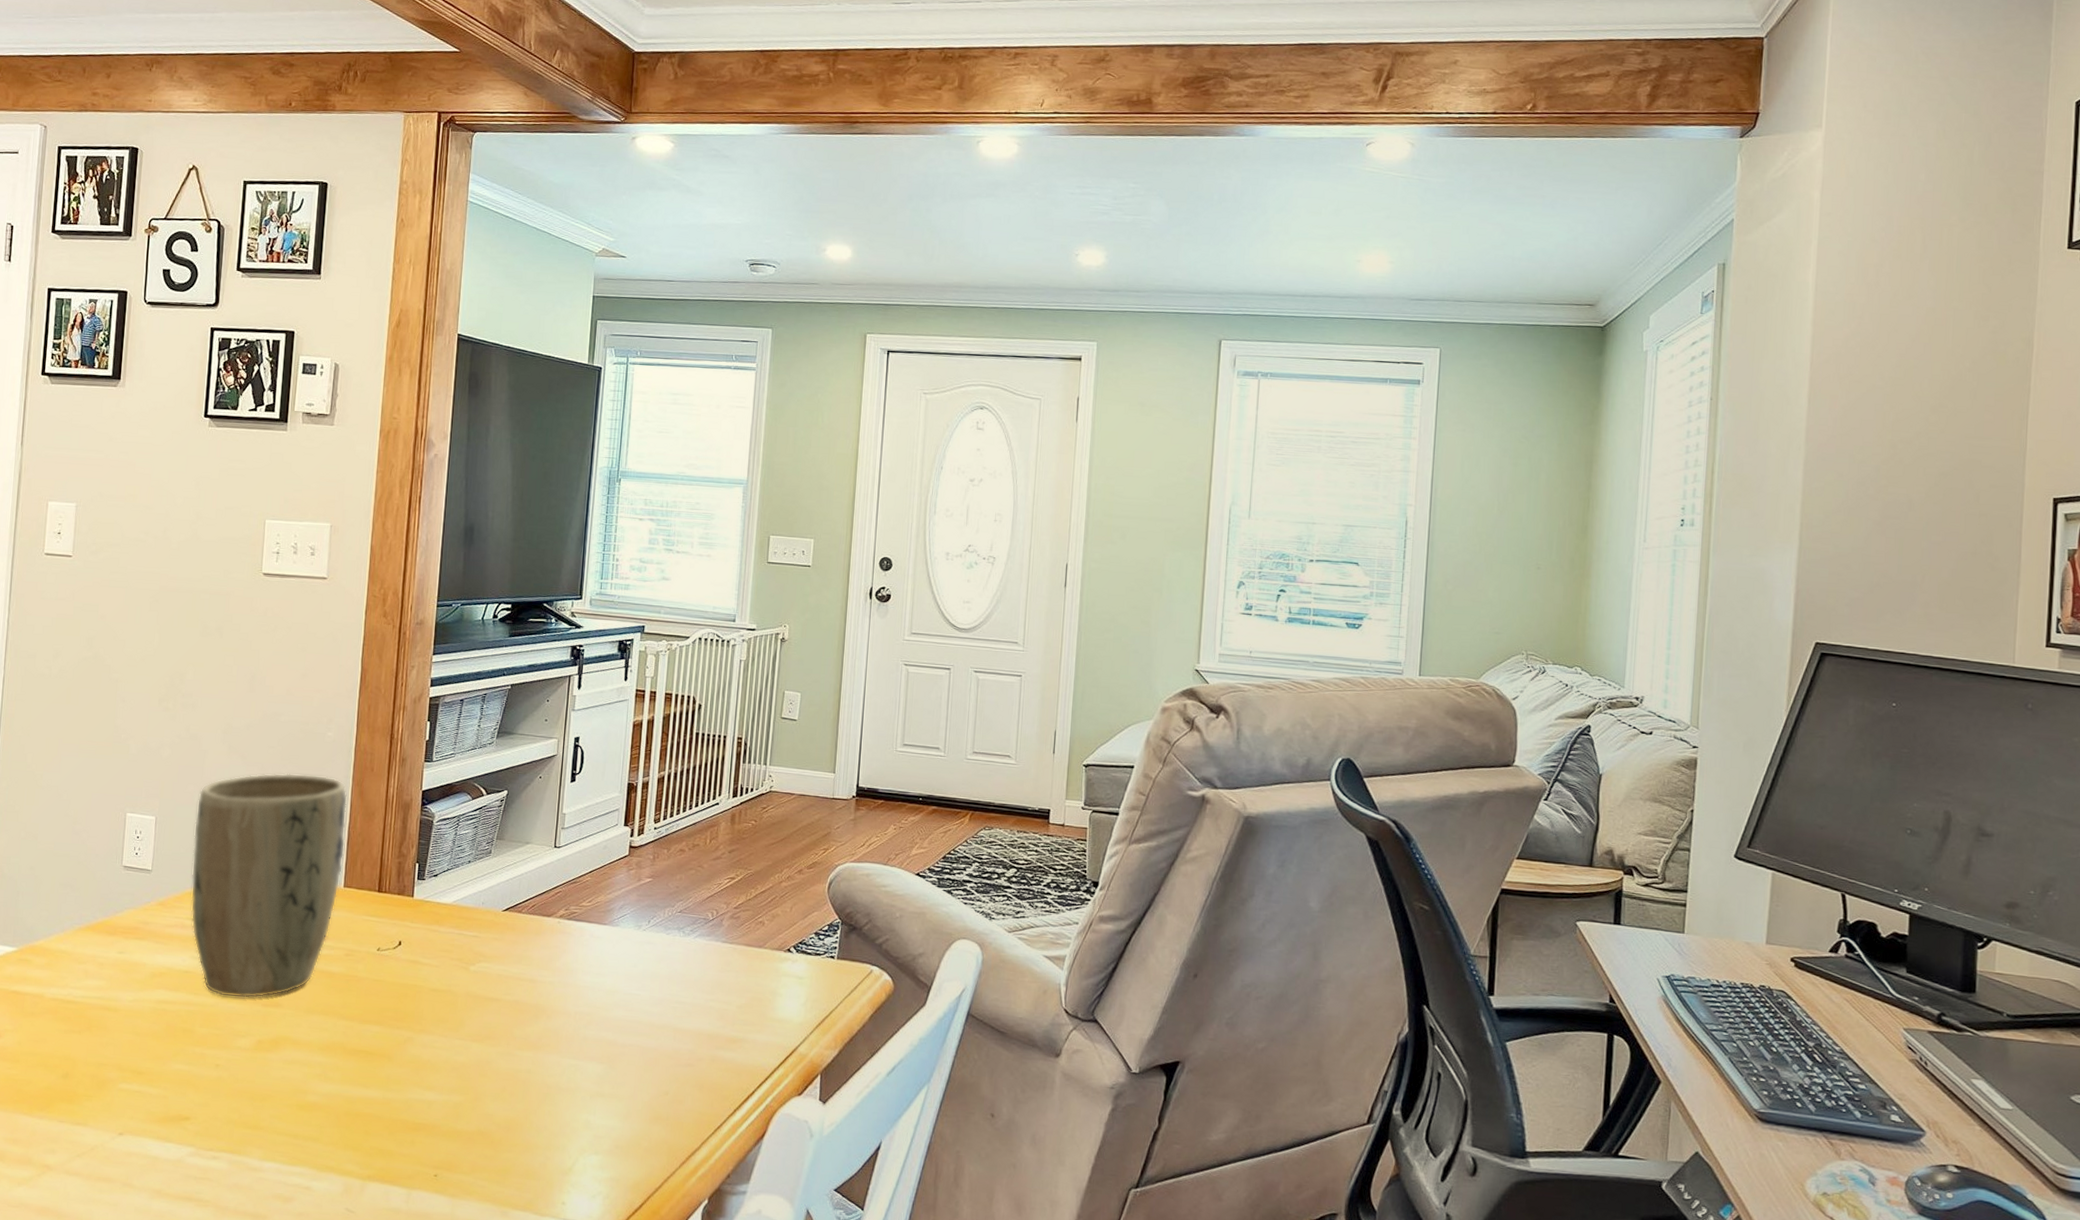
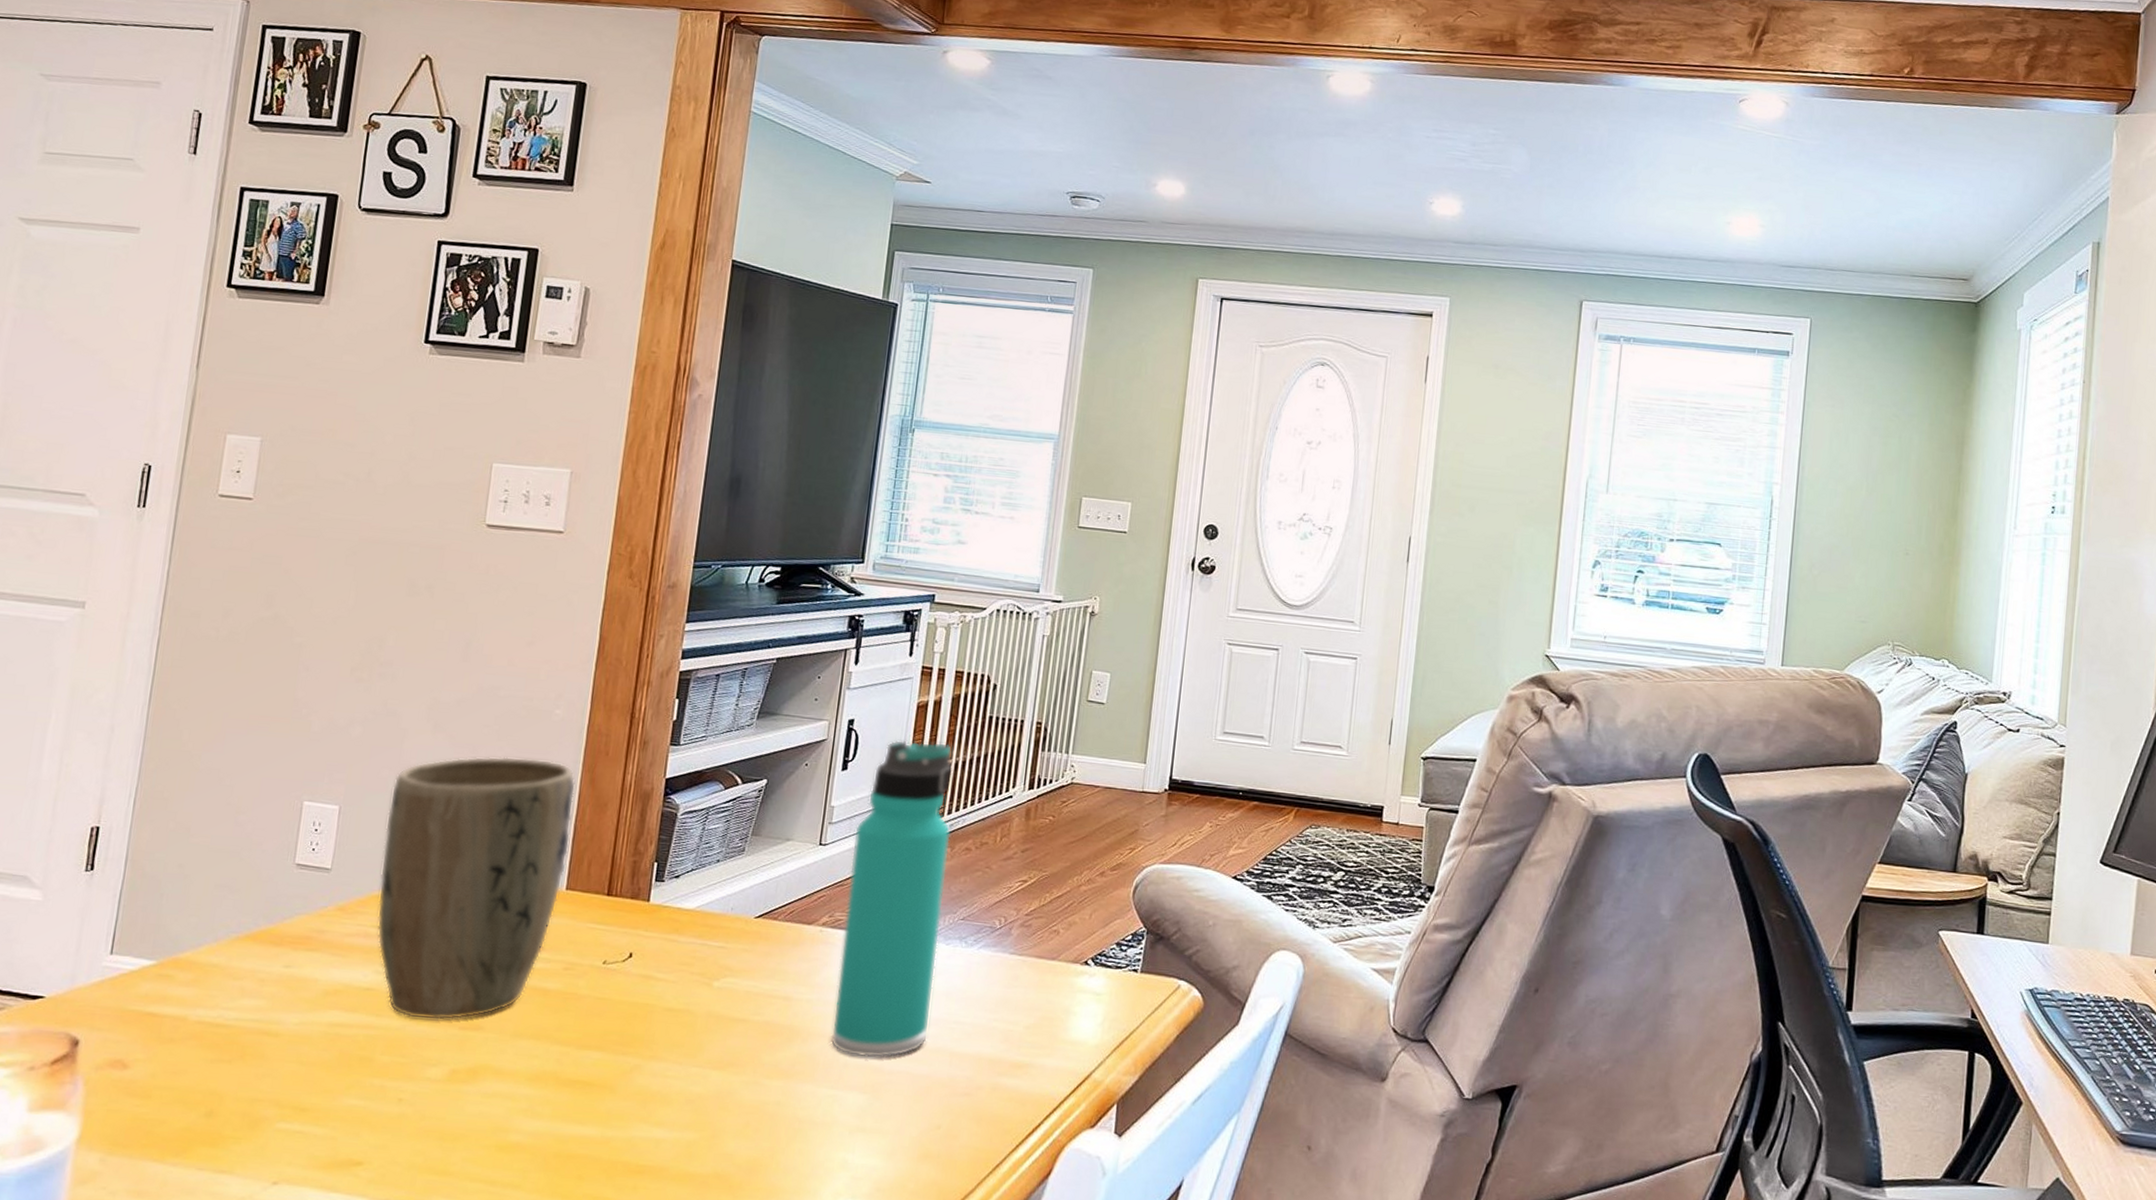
thermos bottle: none [571,754,667,1033] -> present [830,740,953,1058]

